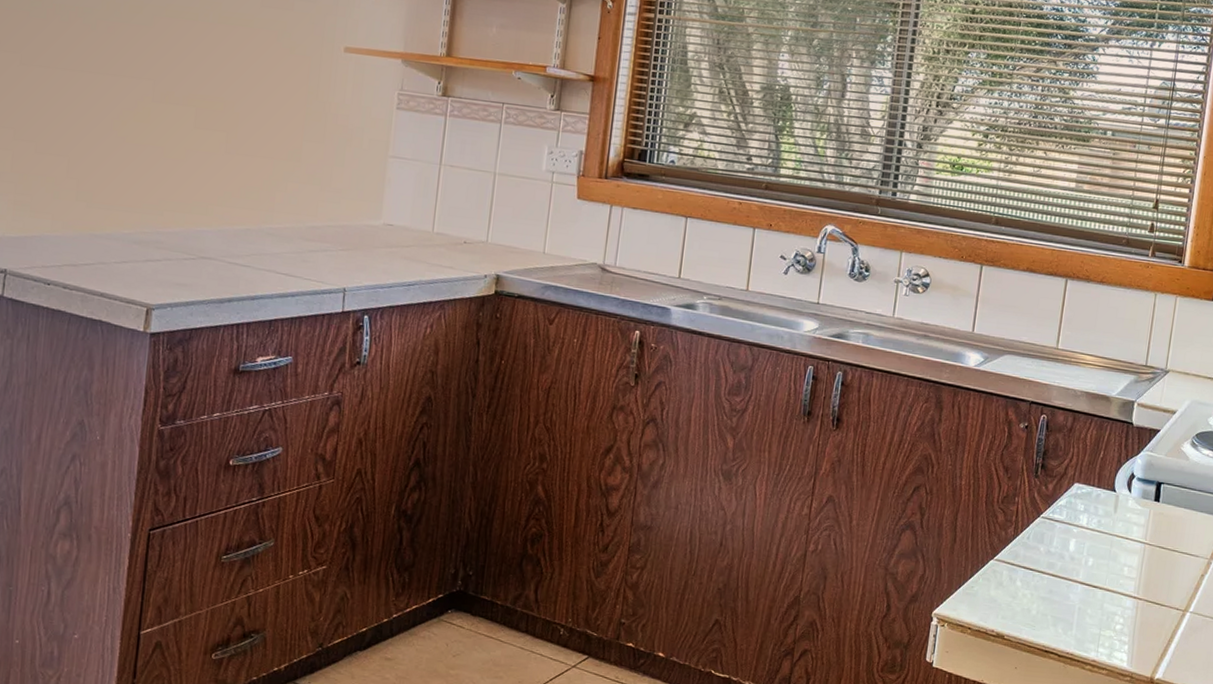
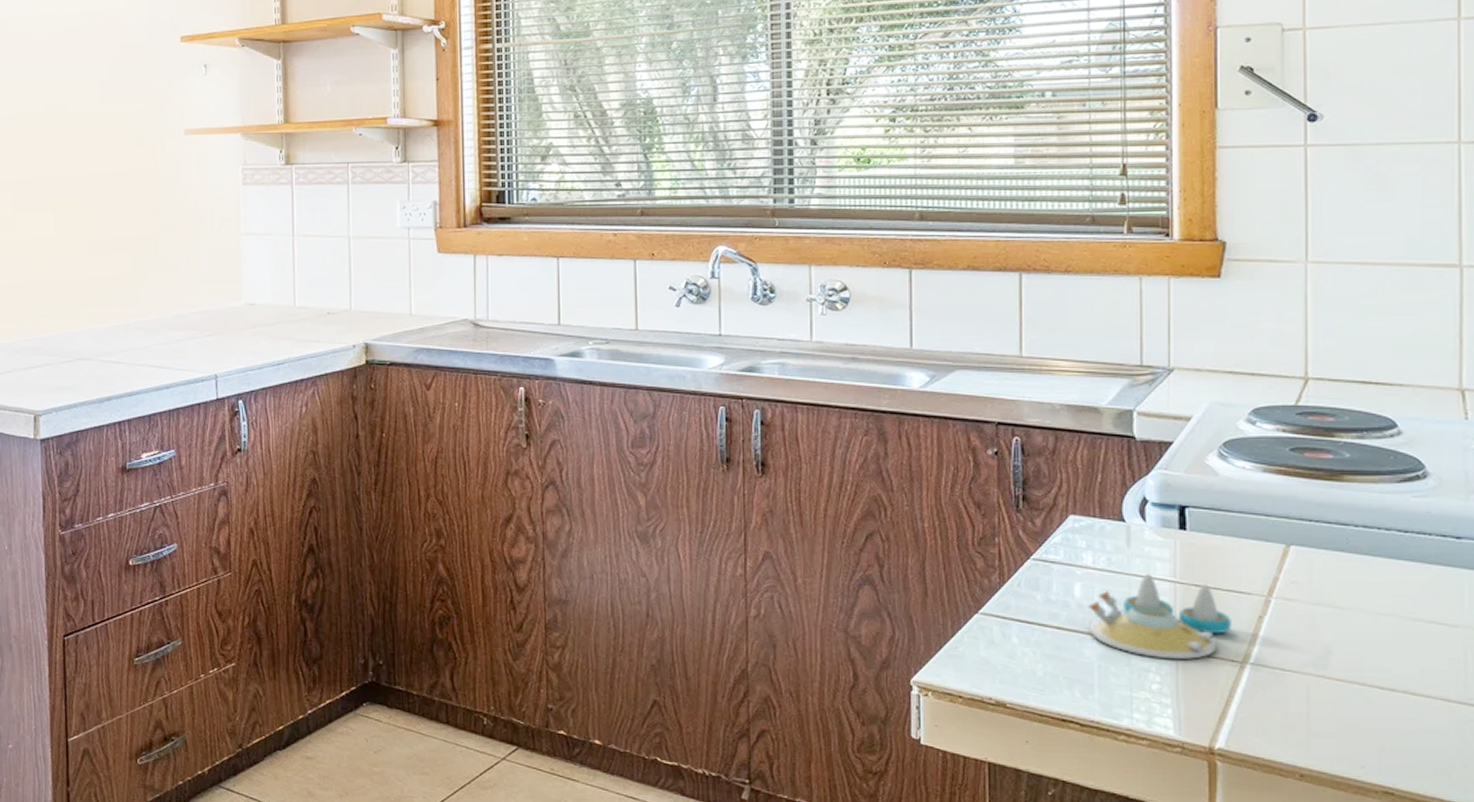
salt and pepper shaker set: none [1076,534,1182,607] -> present [1088,573,1231,660]

